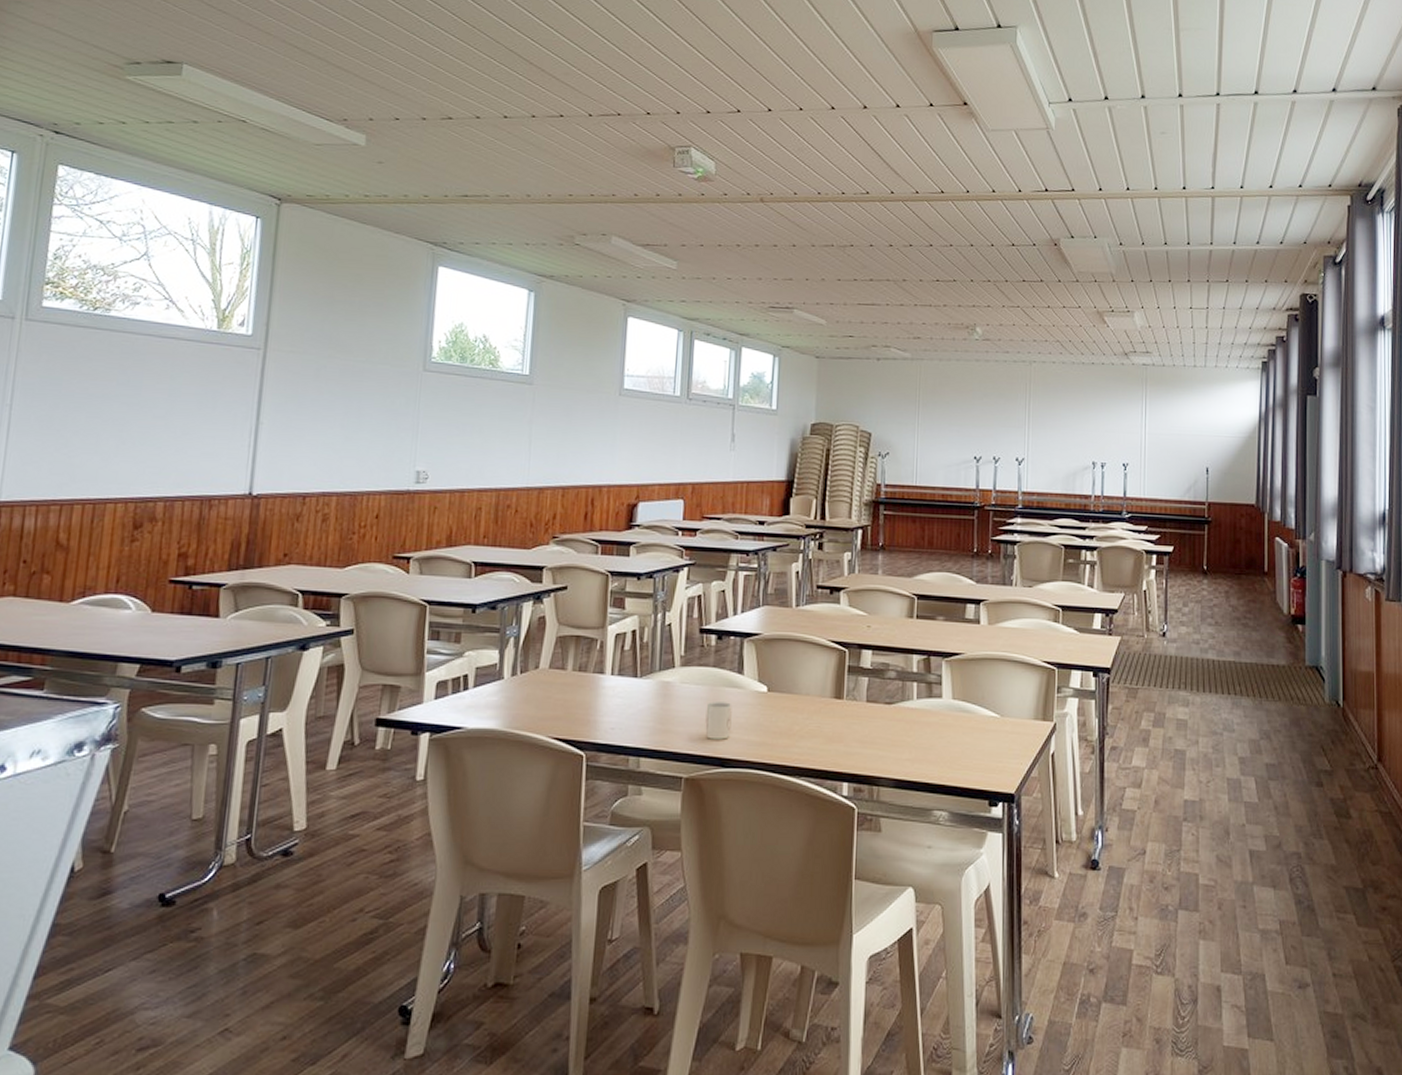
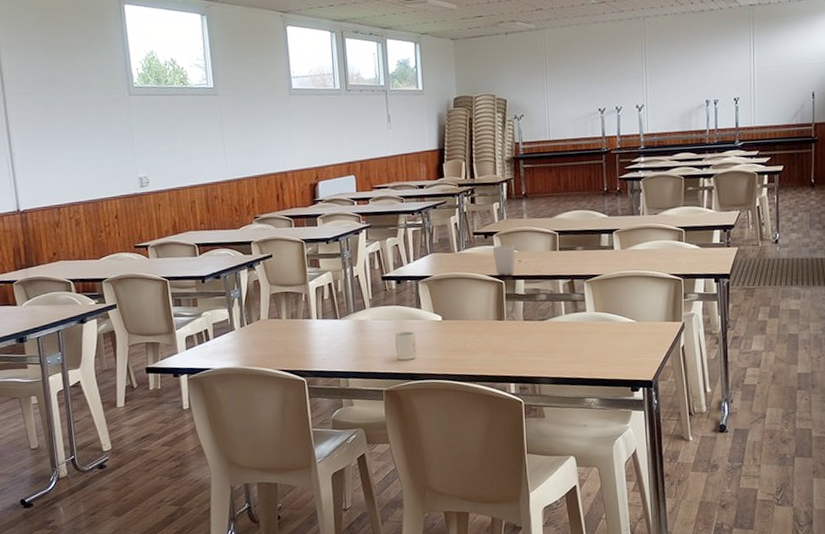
cup: none [837,605,866,643] -> present [492,245,516,276]

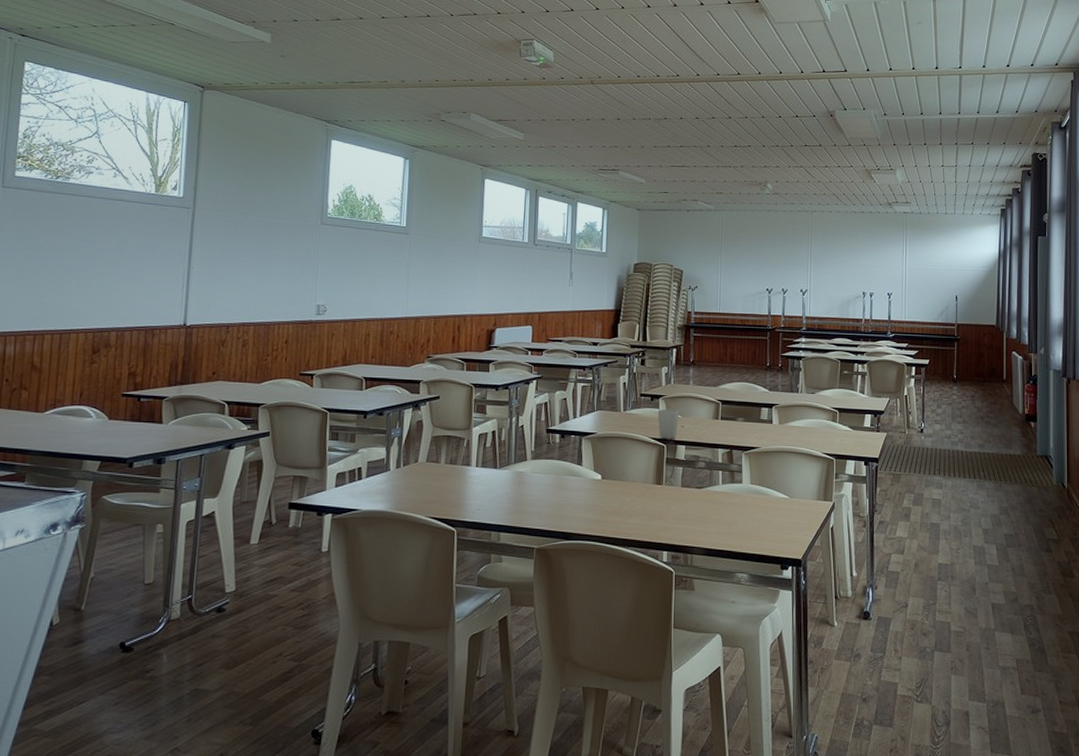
mug: present [395,331,417,360] -> none [552,487,573,518]

